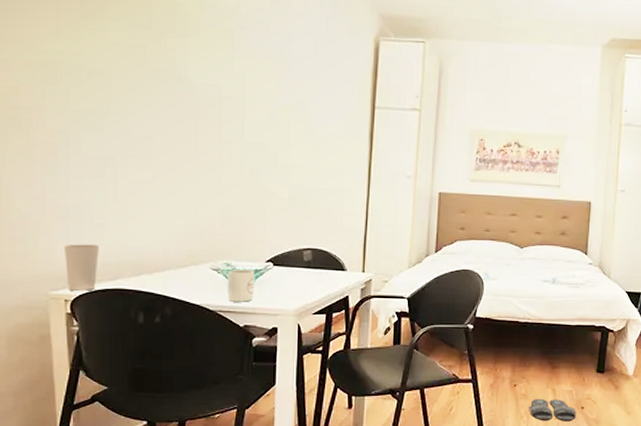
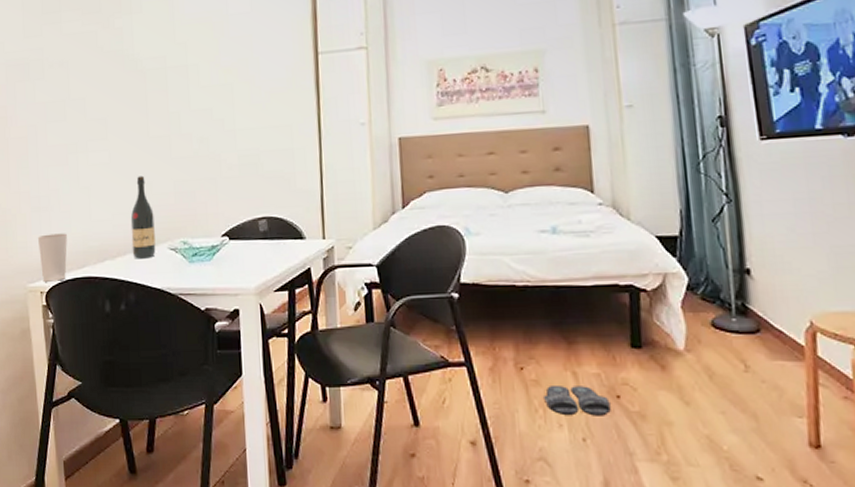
wine bottle: none [171,197,197,276] -> present [130,175,156,259]
mug: present [226,269,255,302] -> none [185,246,213,283]

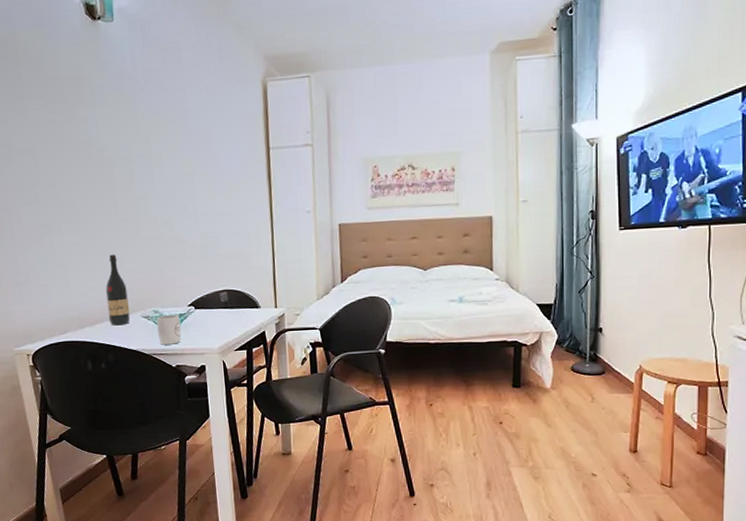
cup: present [38,233,67,282] -> none [20,304,50,346]
mug: none [185,246,213,283] -> present [156,314,182,345]
slippers: present [544,384,611,416] -> none [447,416,495,437]

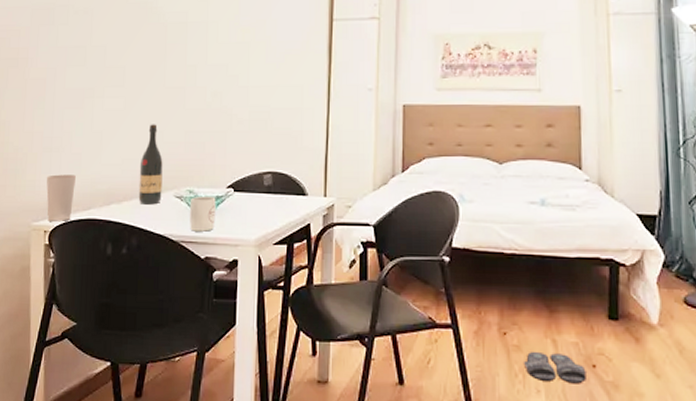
cup: none [20,304,50,346] -> present [46,174,76,221]
slippers: none [447,416,495,437] -> present [524,351,586,384]

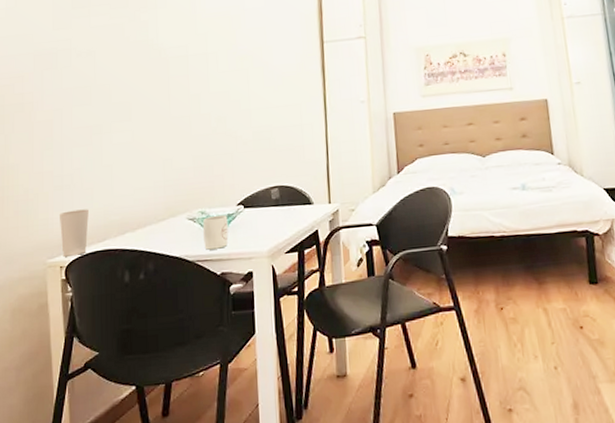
wine bottle: present [138,124,163,205] -> none [151,152,175,230]
slippers: present [524,351,586,384] -> none [521,320,576,347]

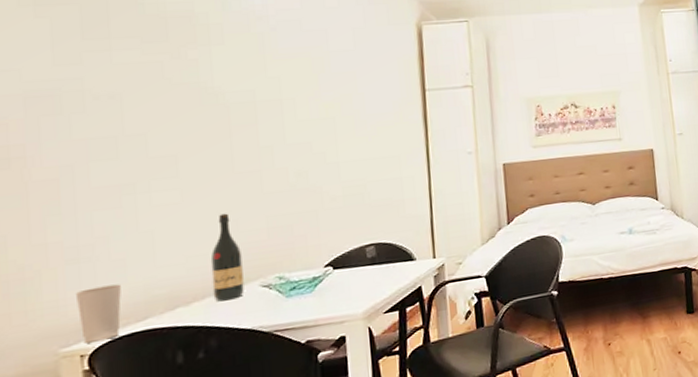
wine bottle: none [151,152,175,230] -> present [210,213,244,302]
mug: present [202,214,229,250] -> none [281,278,315,318]

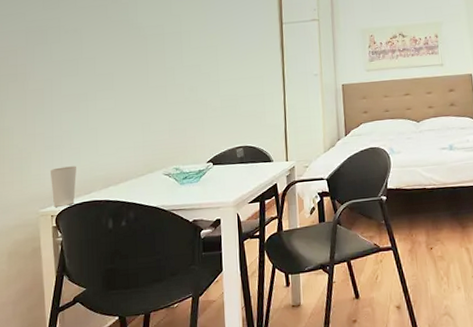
wine bottle: present [210,213,244,302] -> none [131,117,153,184]

